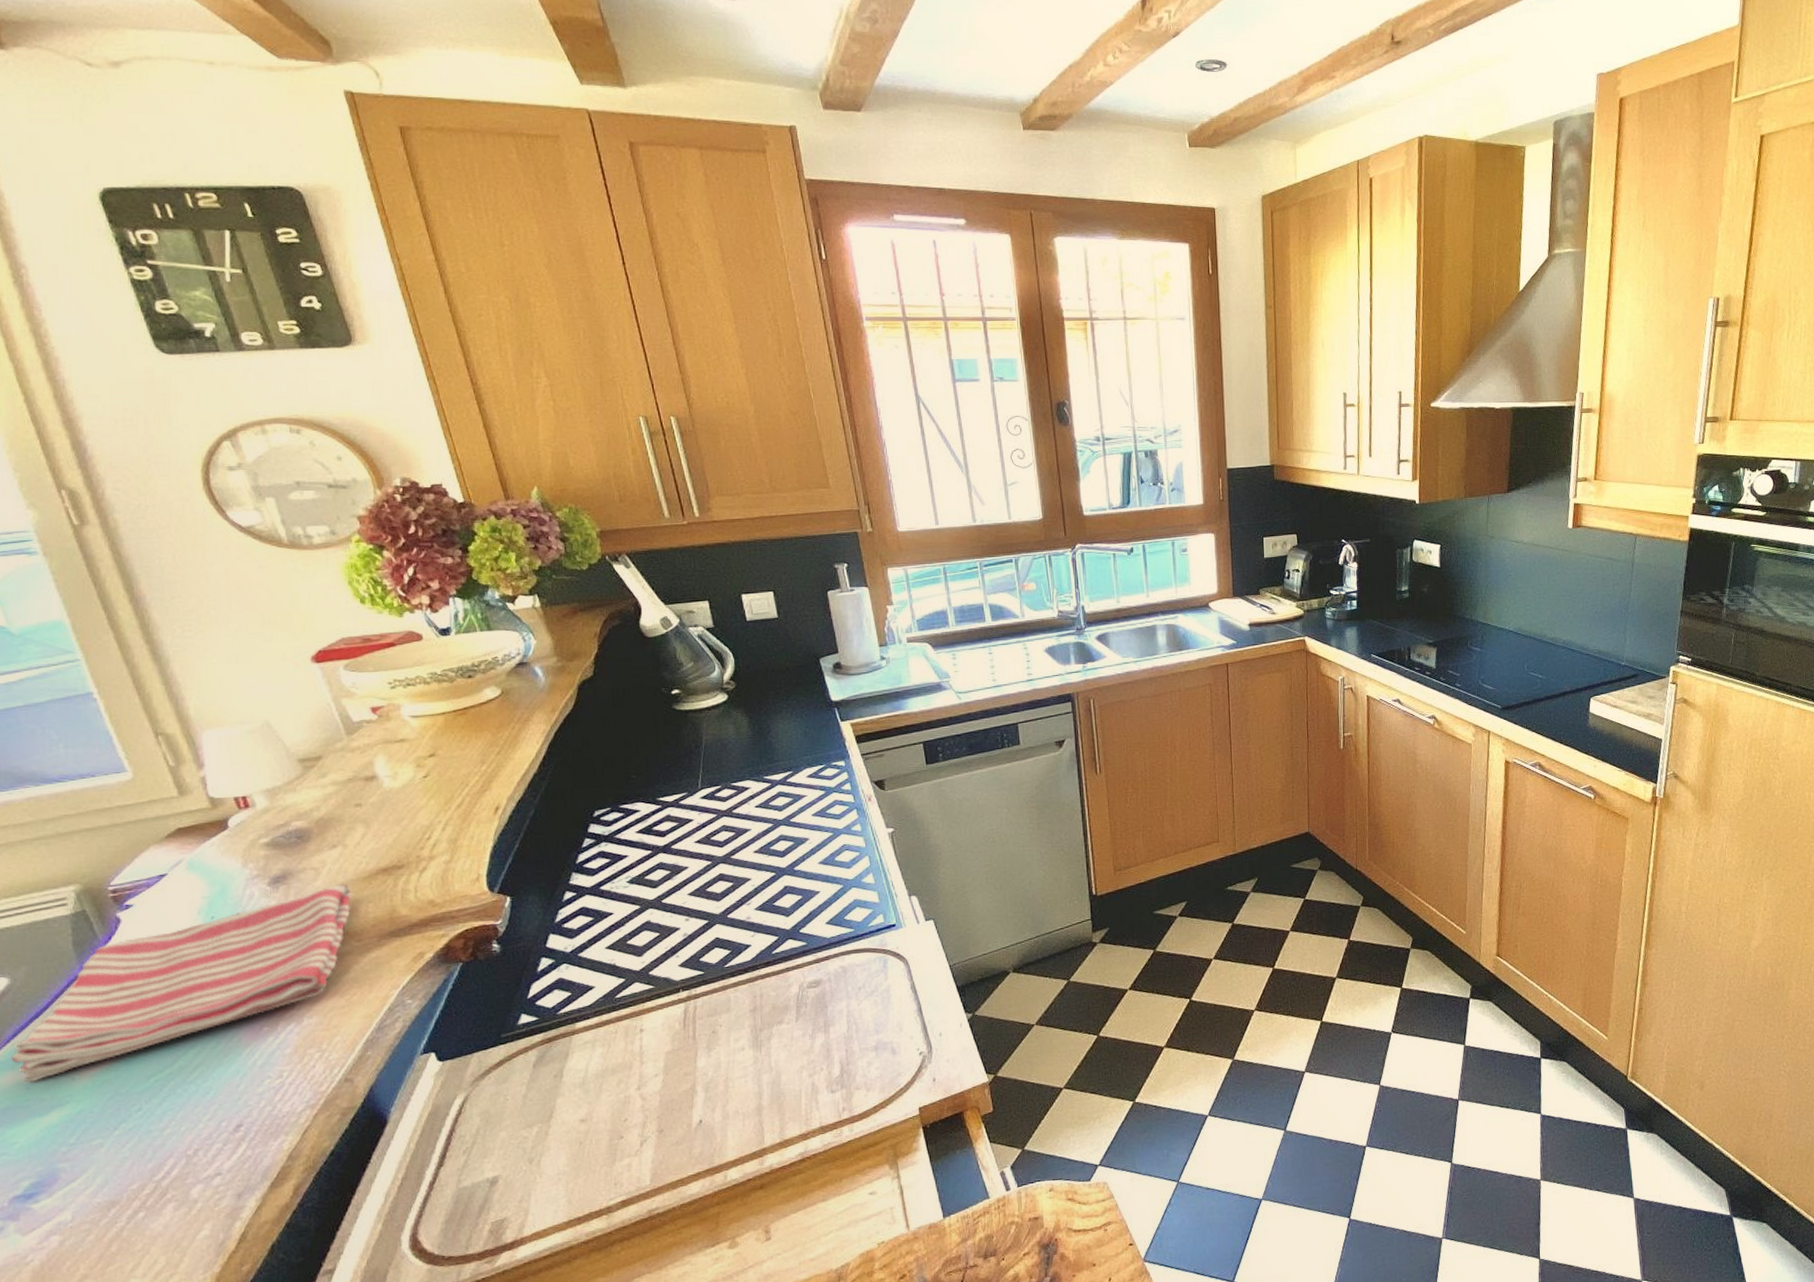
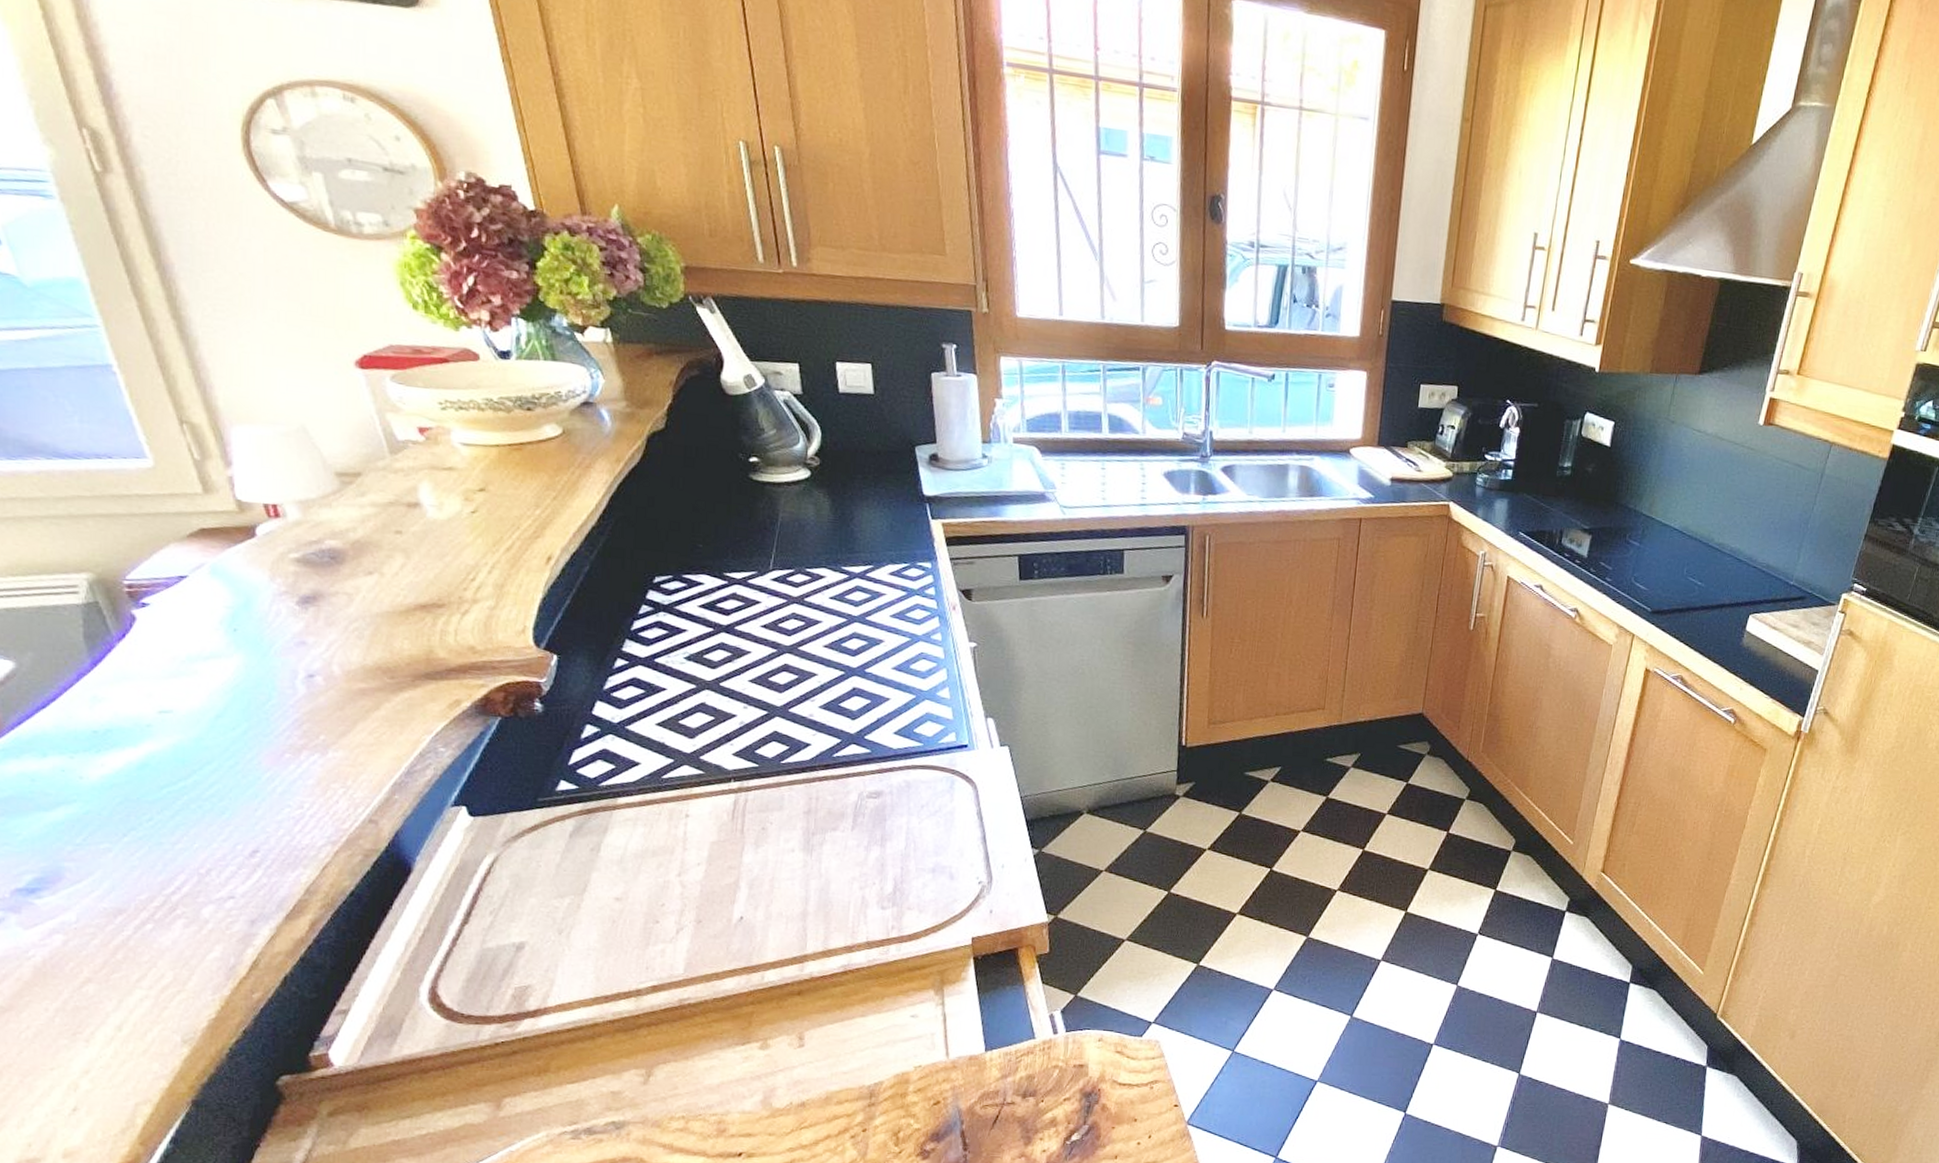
dish towel: present [12,884,353,1083] -> none [16,614,388,775]

